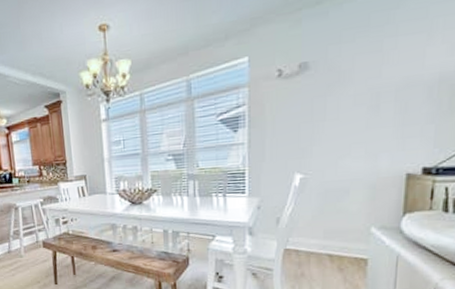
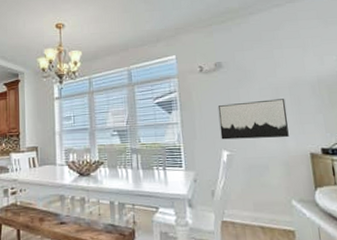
wall art: none [295,106,387,161] -> present [218,99,289,140]

